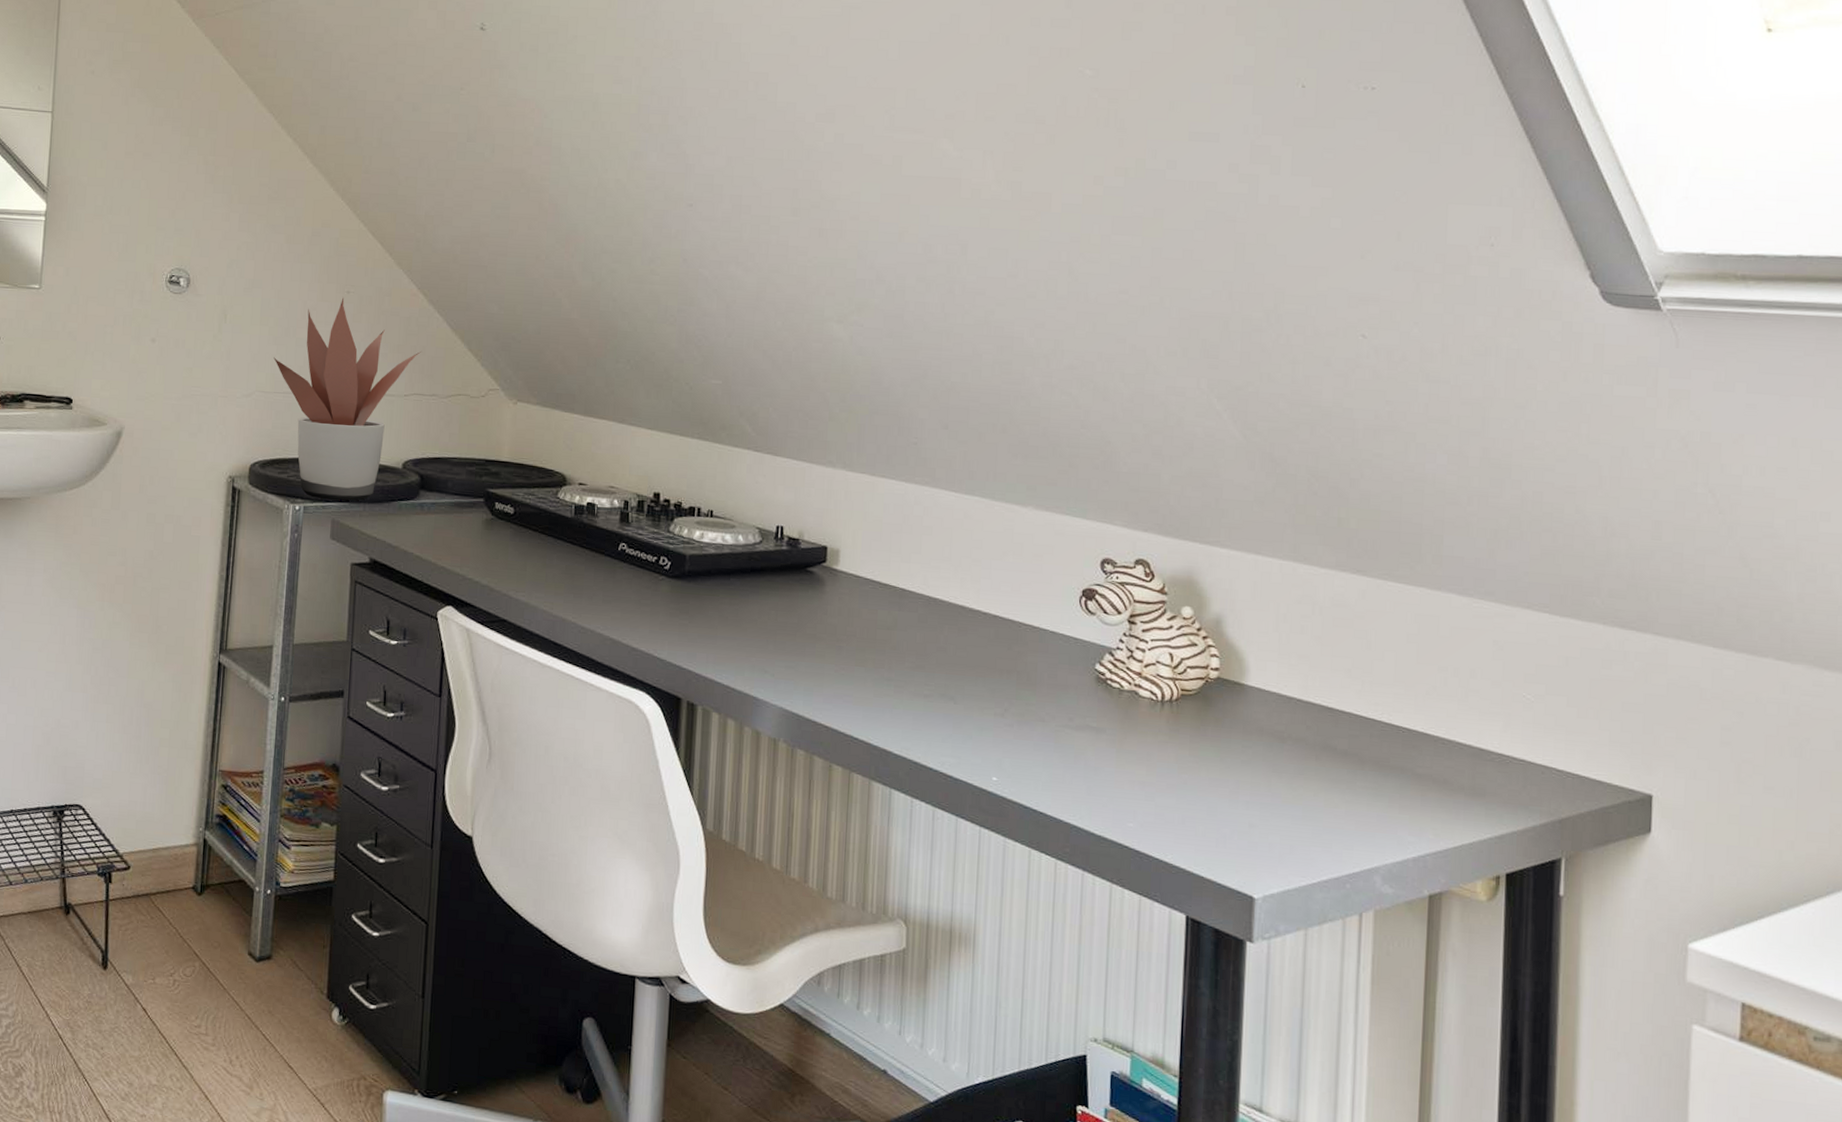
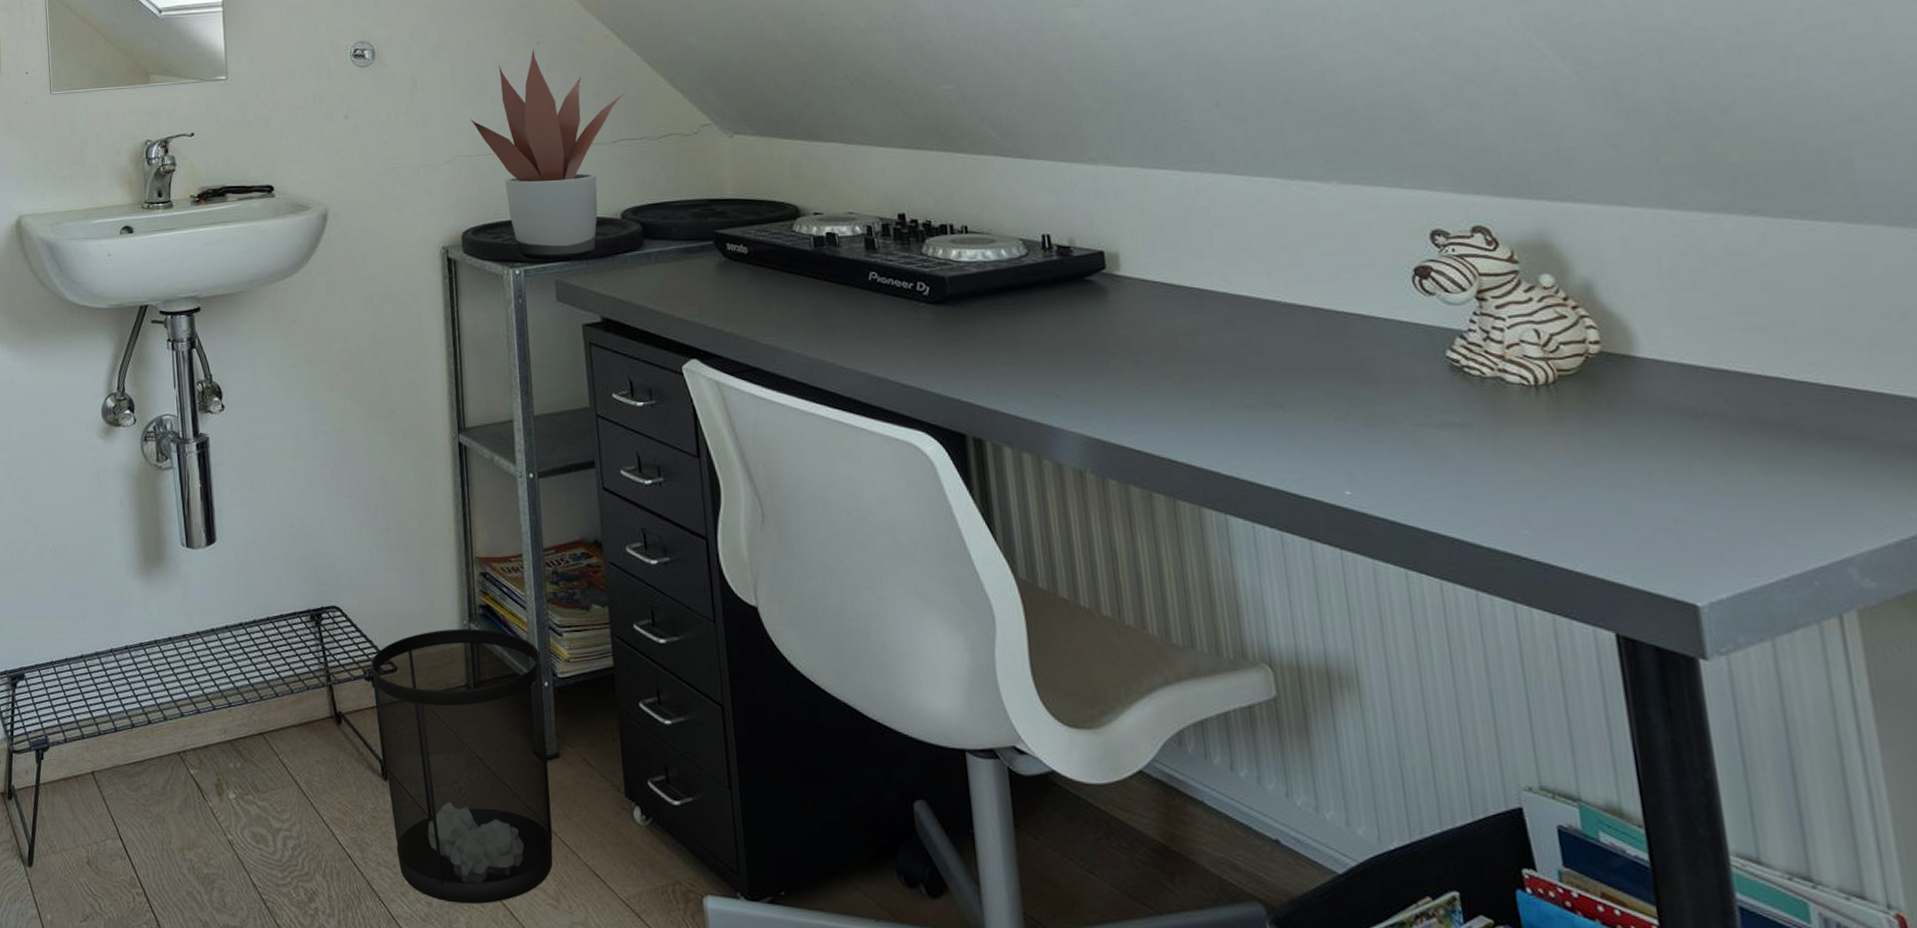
waste bin: none [105,834,267,1087] -> present [370,629,553,904]

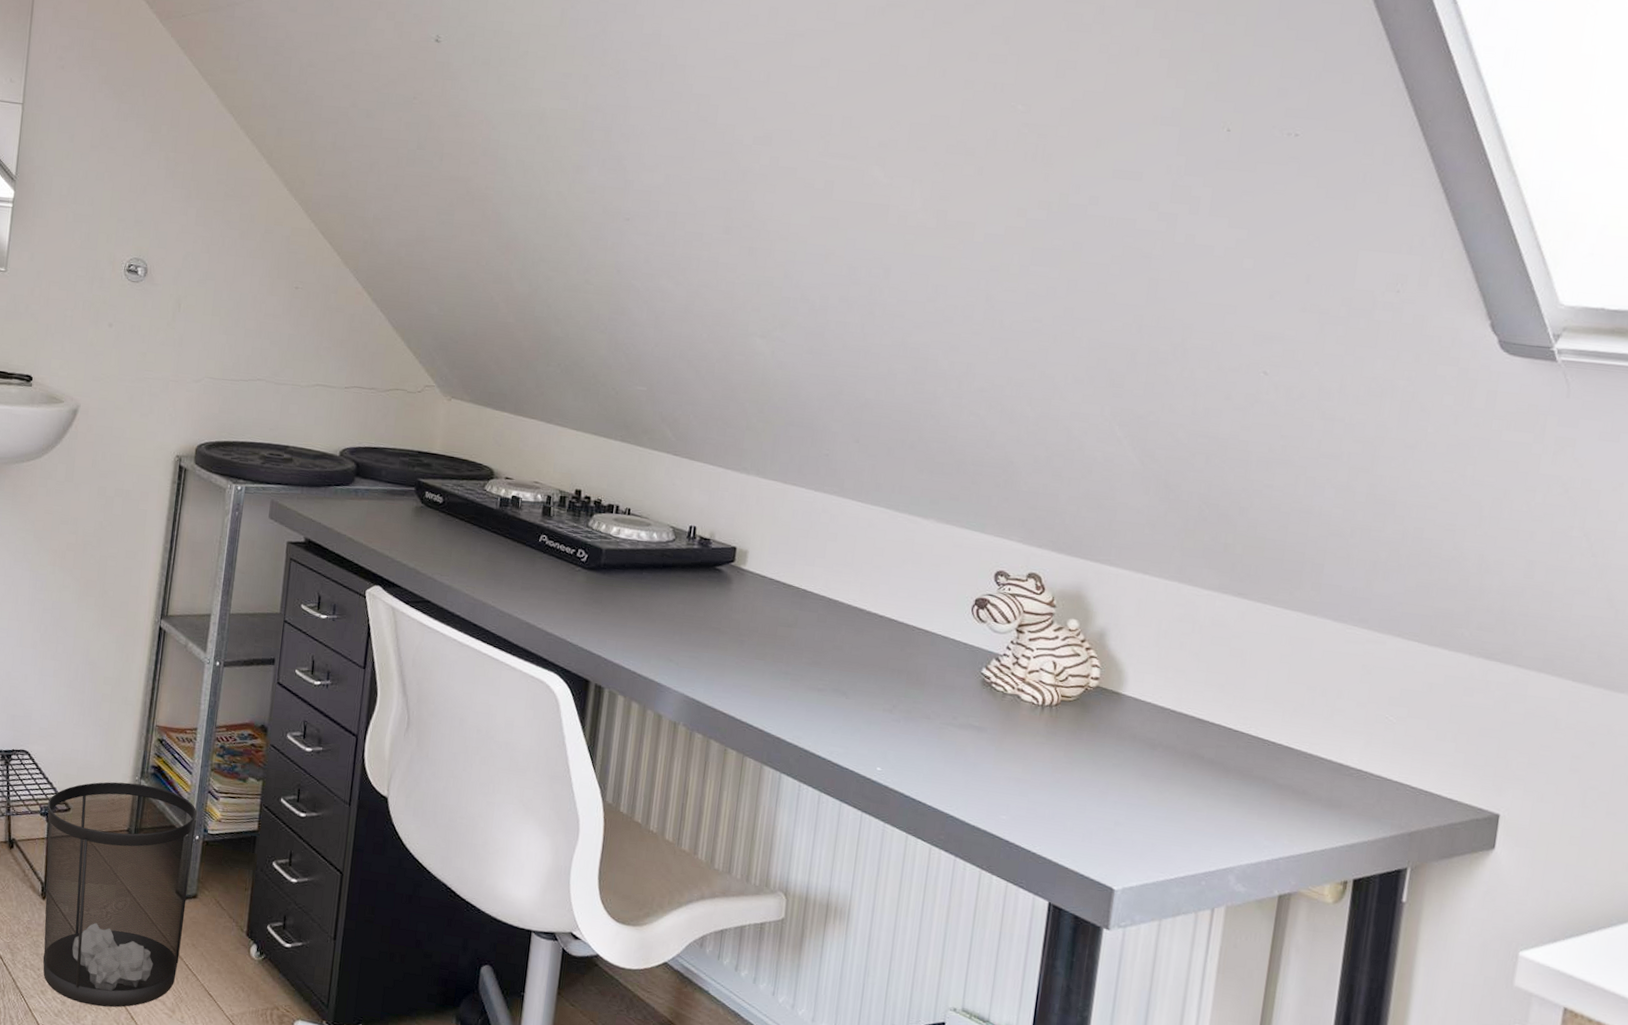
potted plant: present [471,49,623,260] -> none [223,293,363,484]

